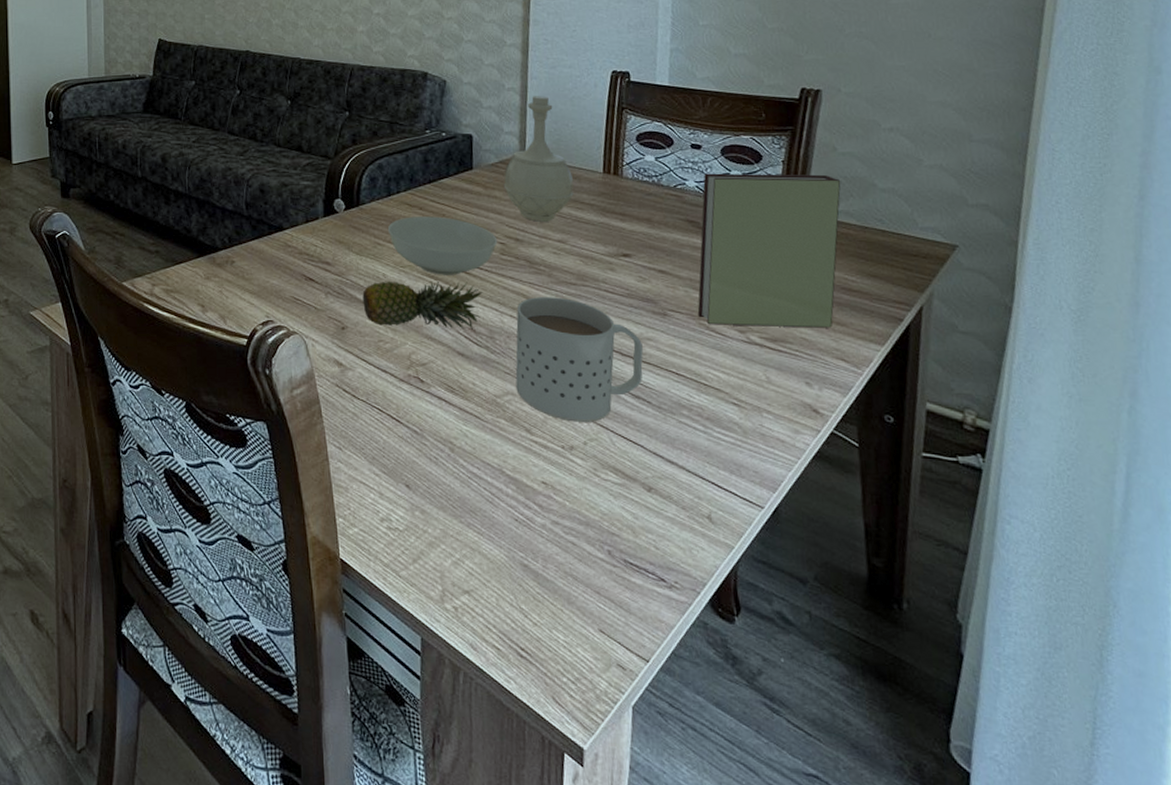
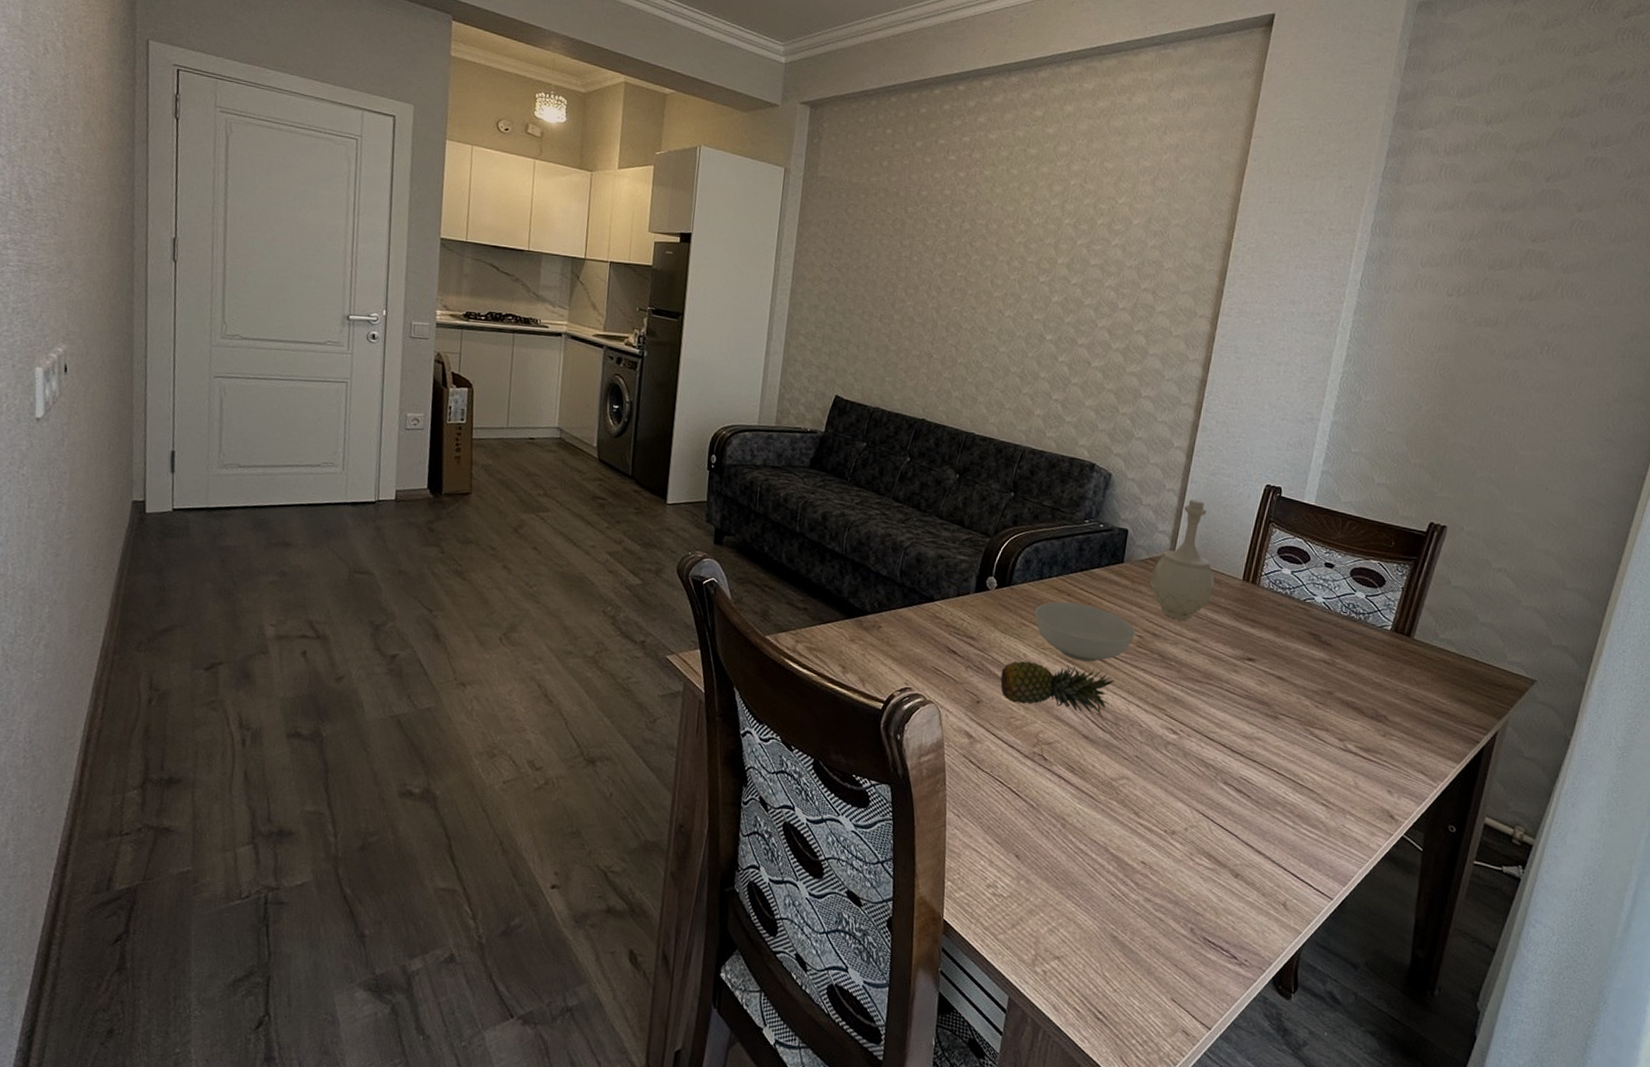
mug: present [515,297,644,422] -> none [1131,690,1252,811]
book: present [697,173,841,328] -> none [1305,591,1449,744]

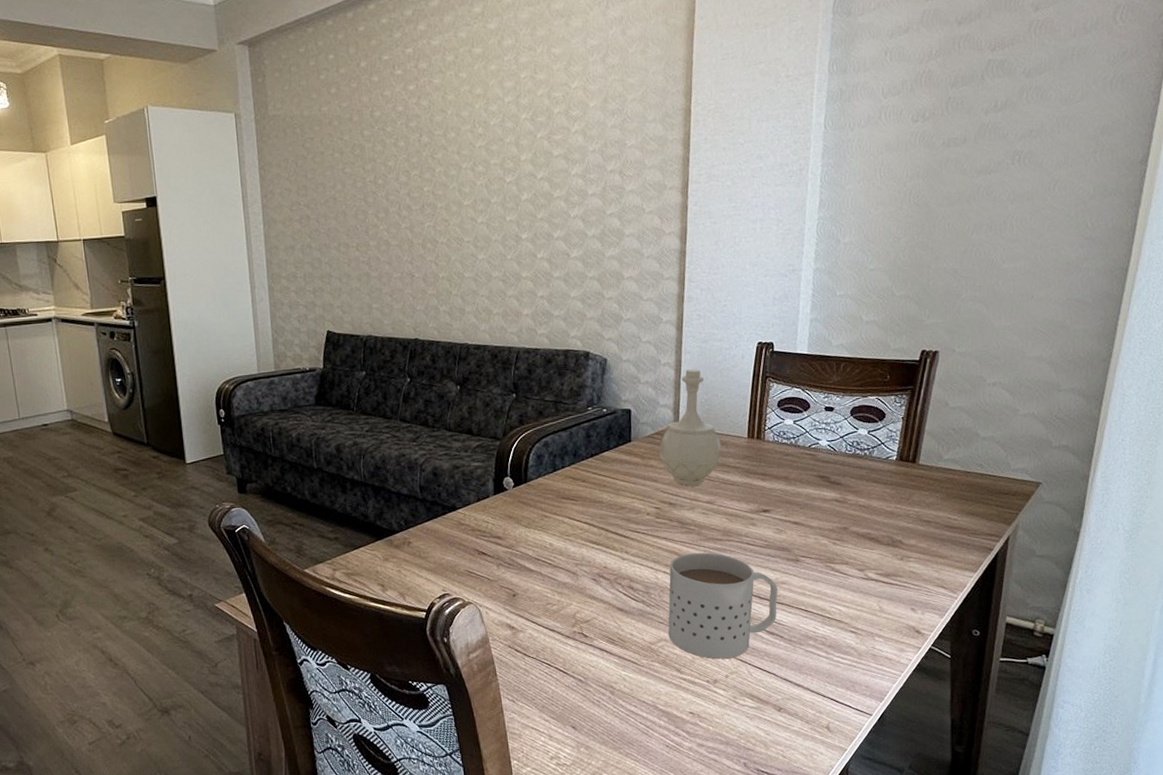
fruit: present [1000,660,1116,715] -> none [531,545,641,590]
bowl: present [1034,601,1136,662] -> none [553,487,653,541]
mug: none [1131,690,1252,811] -> present [668,552,778,659]

